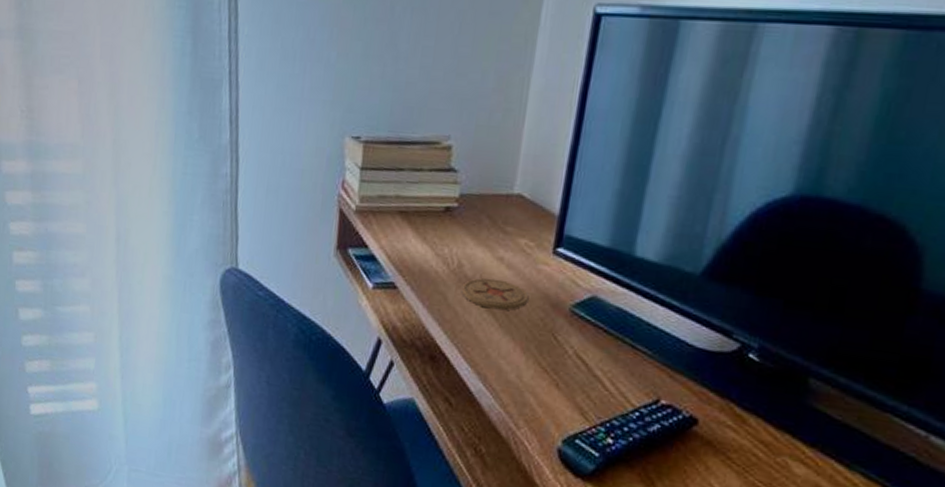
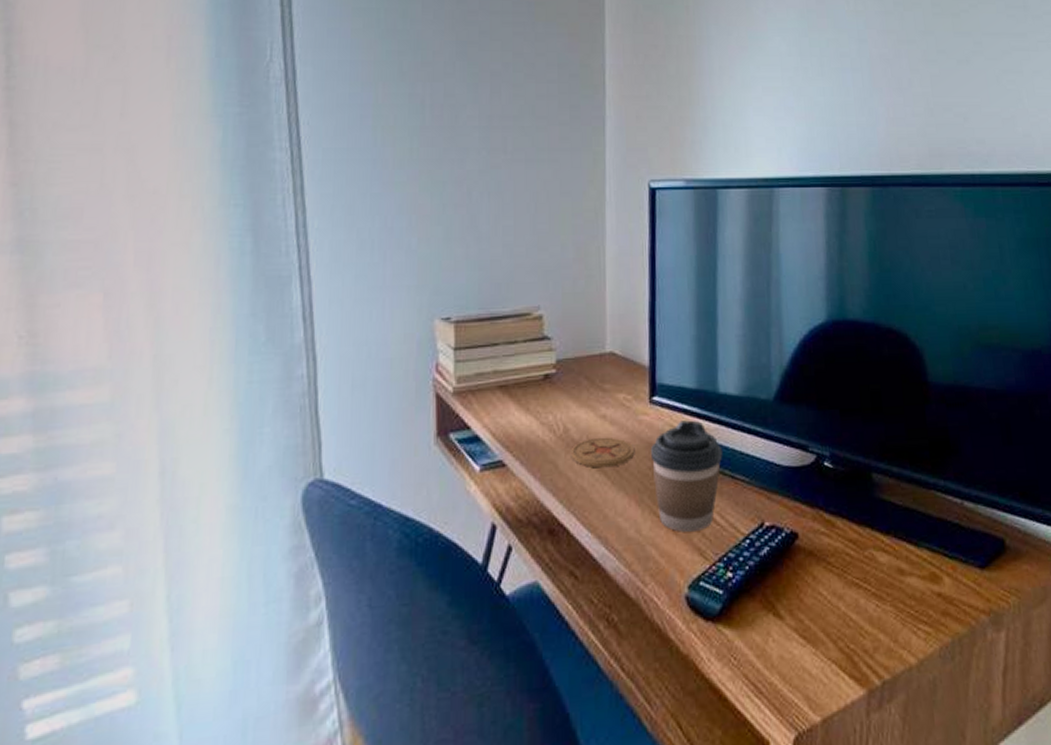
coffee cup: none [543,277,627,392] -> present [650,420,723,532]

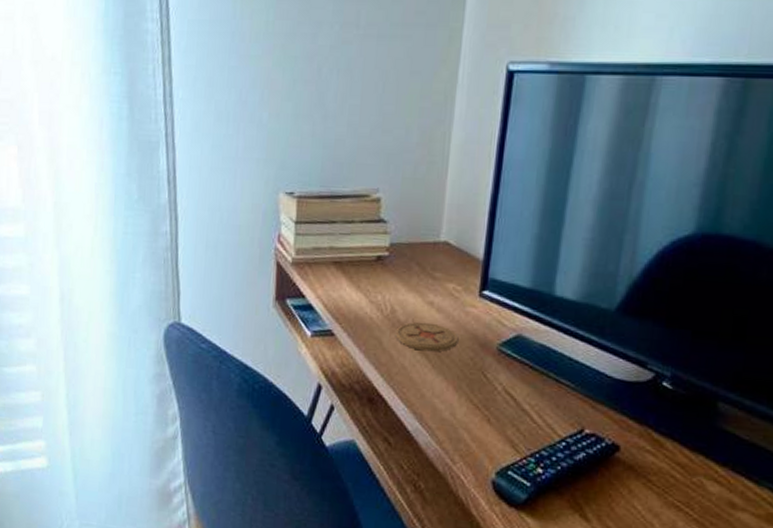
coffee cup: present [650,420,723,532] -> none [473,318,551,425]

